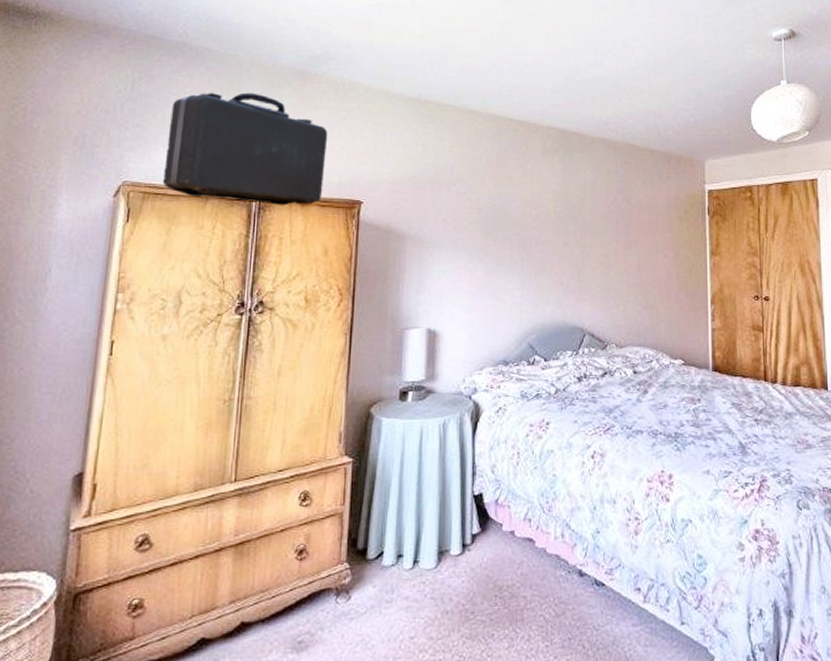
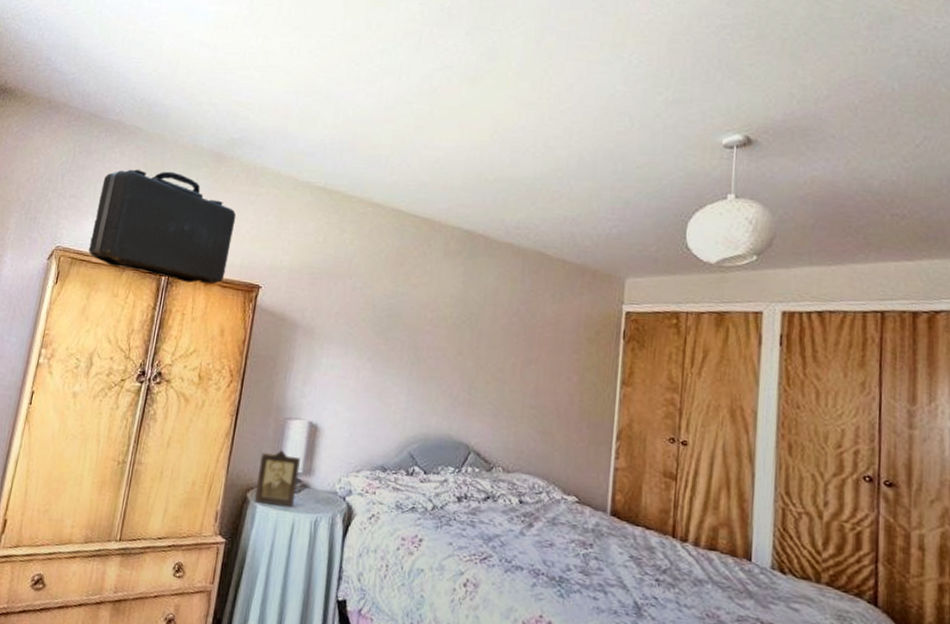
photo frame: none [378,360,422,416] -> present [254,450,301,507]

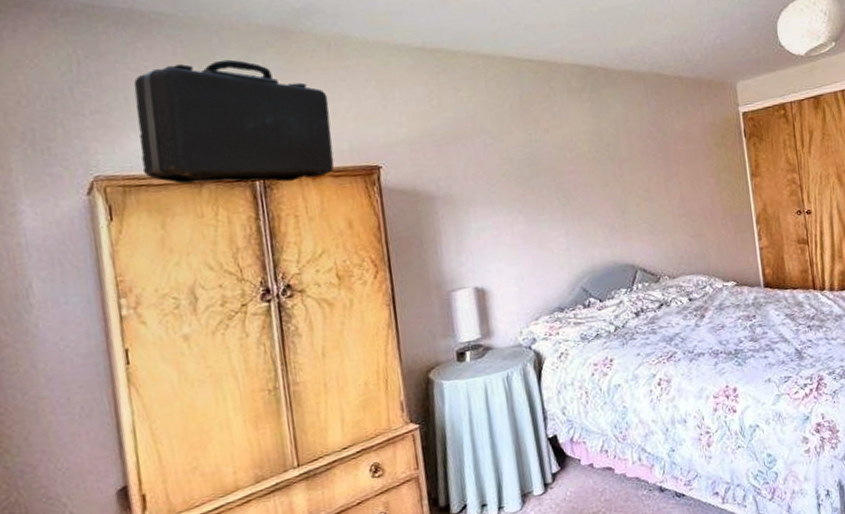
photo frame: present [254,450,301,507] -> none [433,322,482,380]

